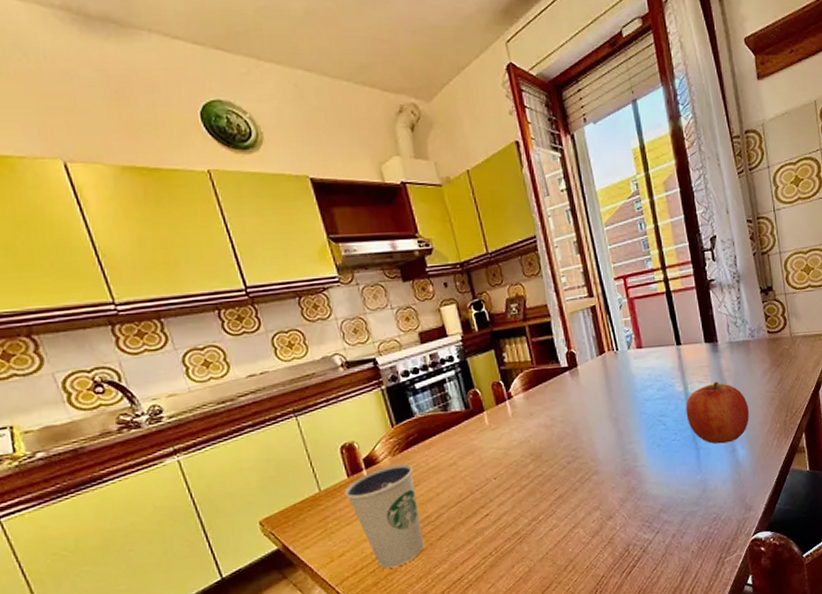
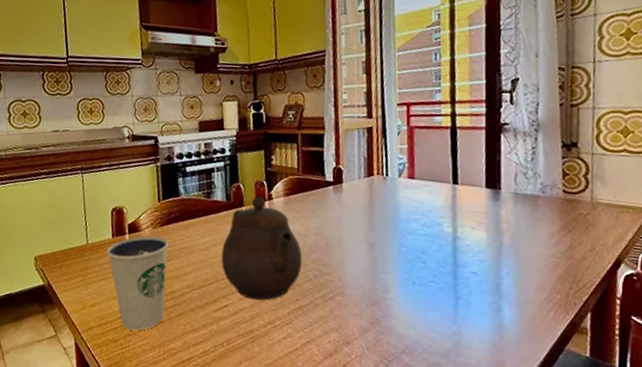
teapot: none [470,398,554,502] -> present [221,196,303,301]
fruit: present [686,381,749,444] -> none [450,231,526,301]

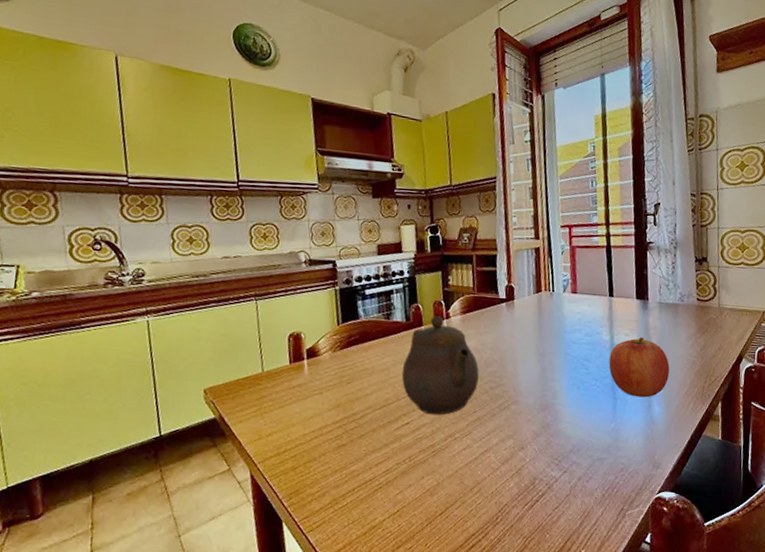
dixie cup: present [106,235,169,331] -> none [283,359,350,456]
fruit: none [450,231,526,301] -> present [609,337,670,398]

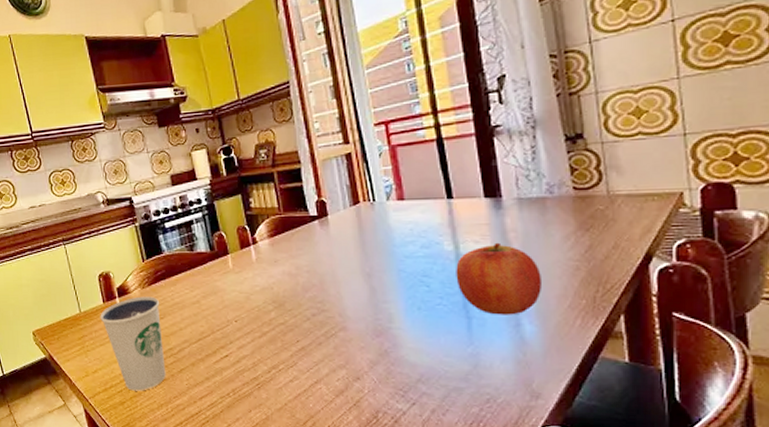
dixie cup: none [283,359,350,456] -> present [100,296,166,391]
teapot: present [401,316,479,416] -> none [213,242,298,347]

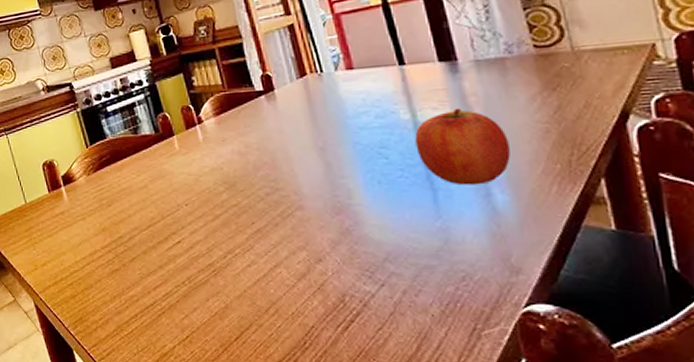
dixie cup: present [100,296,166,391] -> none [46,183,117,283]

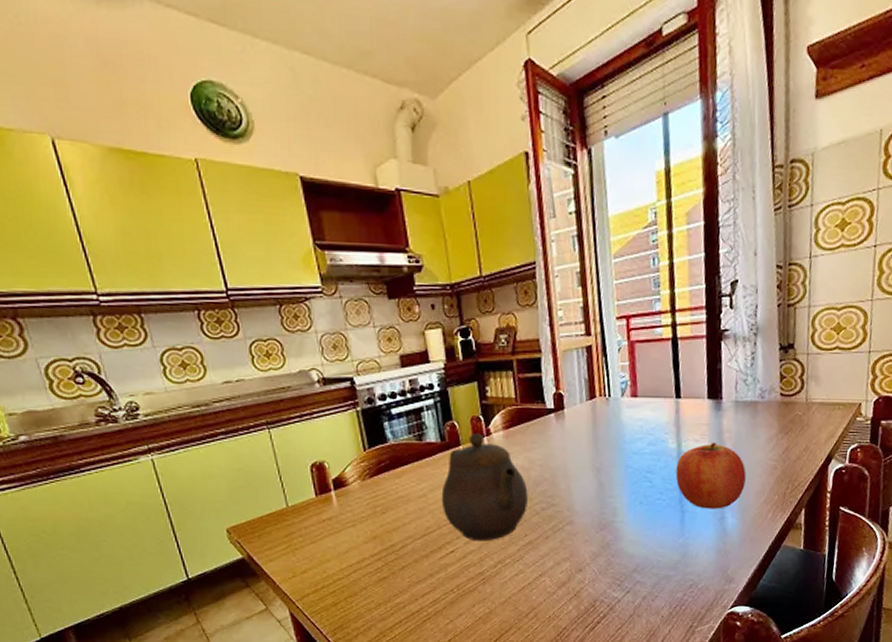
teapot: none [161,122,250,231] -> present [441,433,528,541]

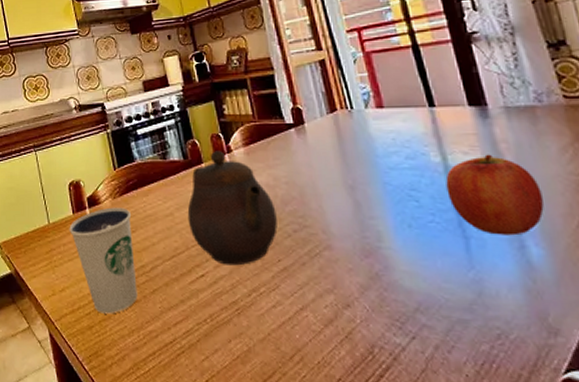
dixie cup: none [311,489,386,591] -> present [69,207,138,314]

